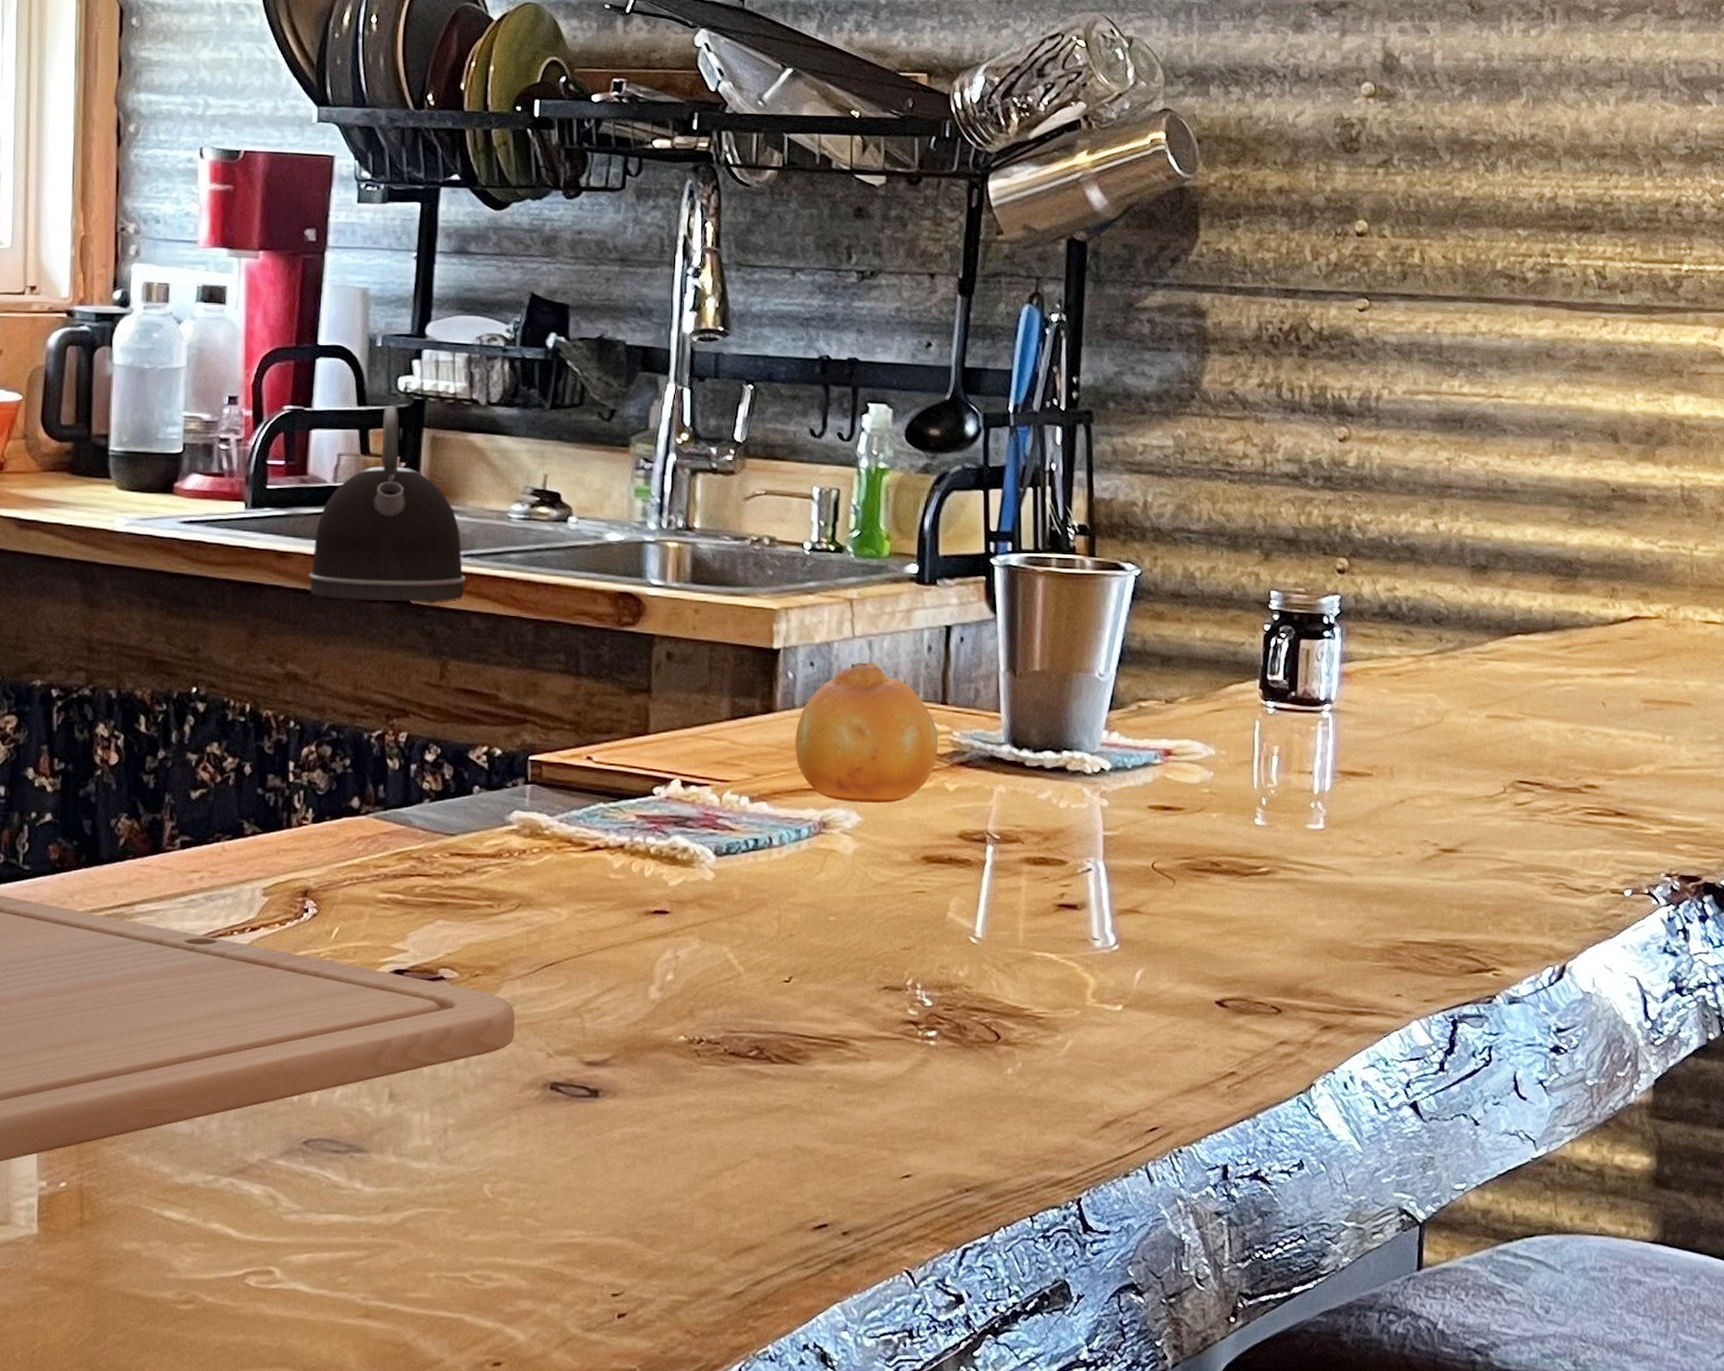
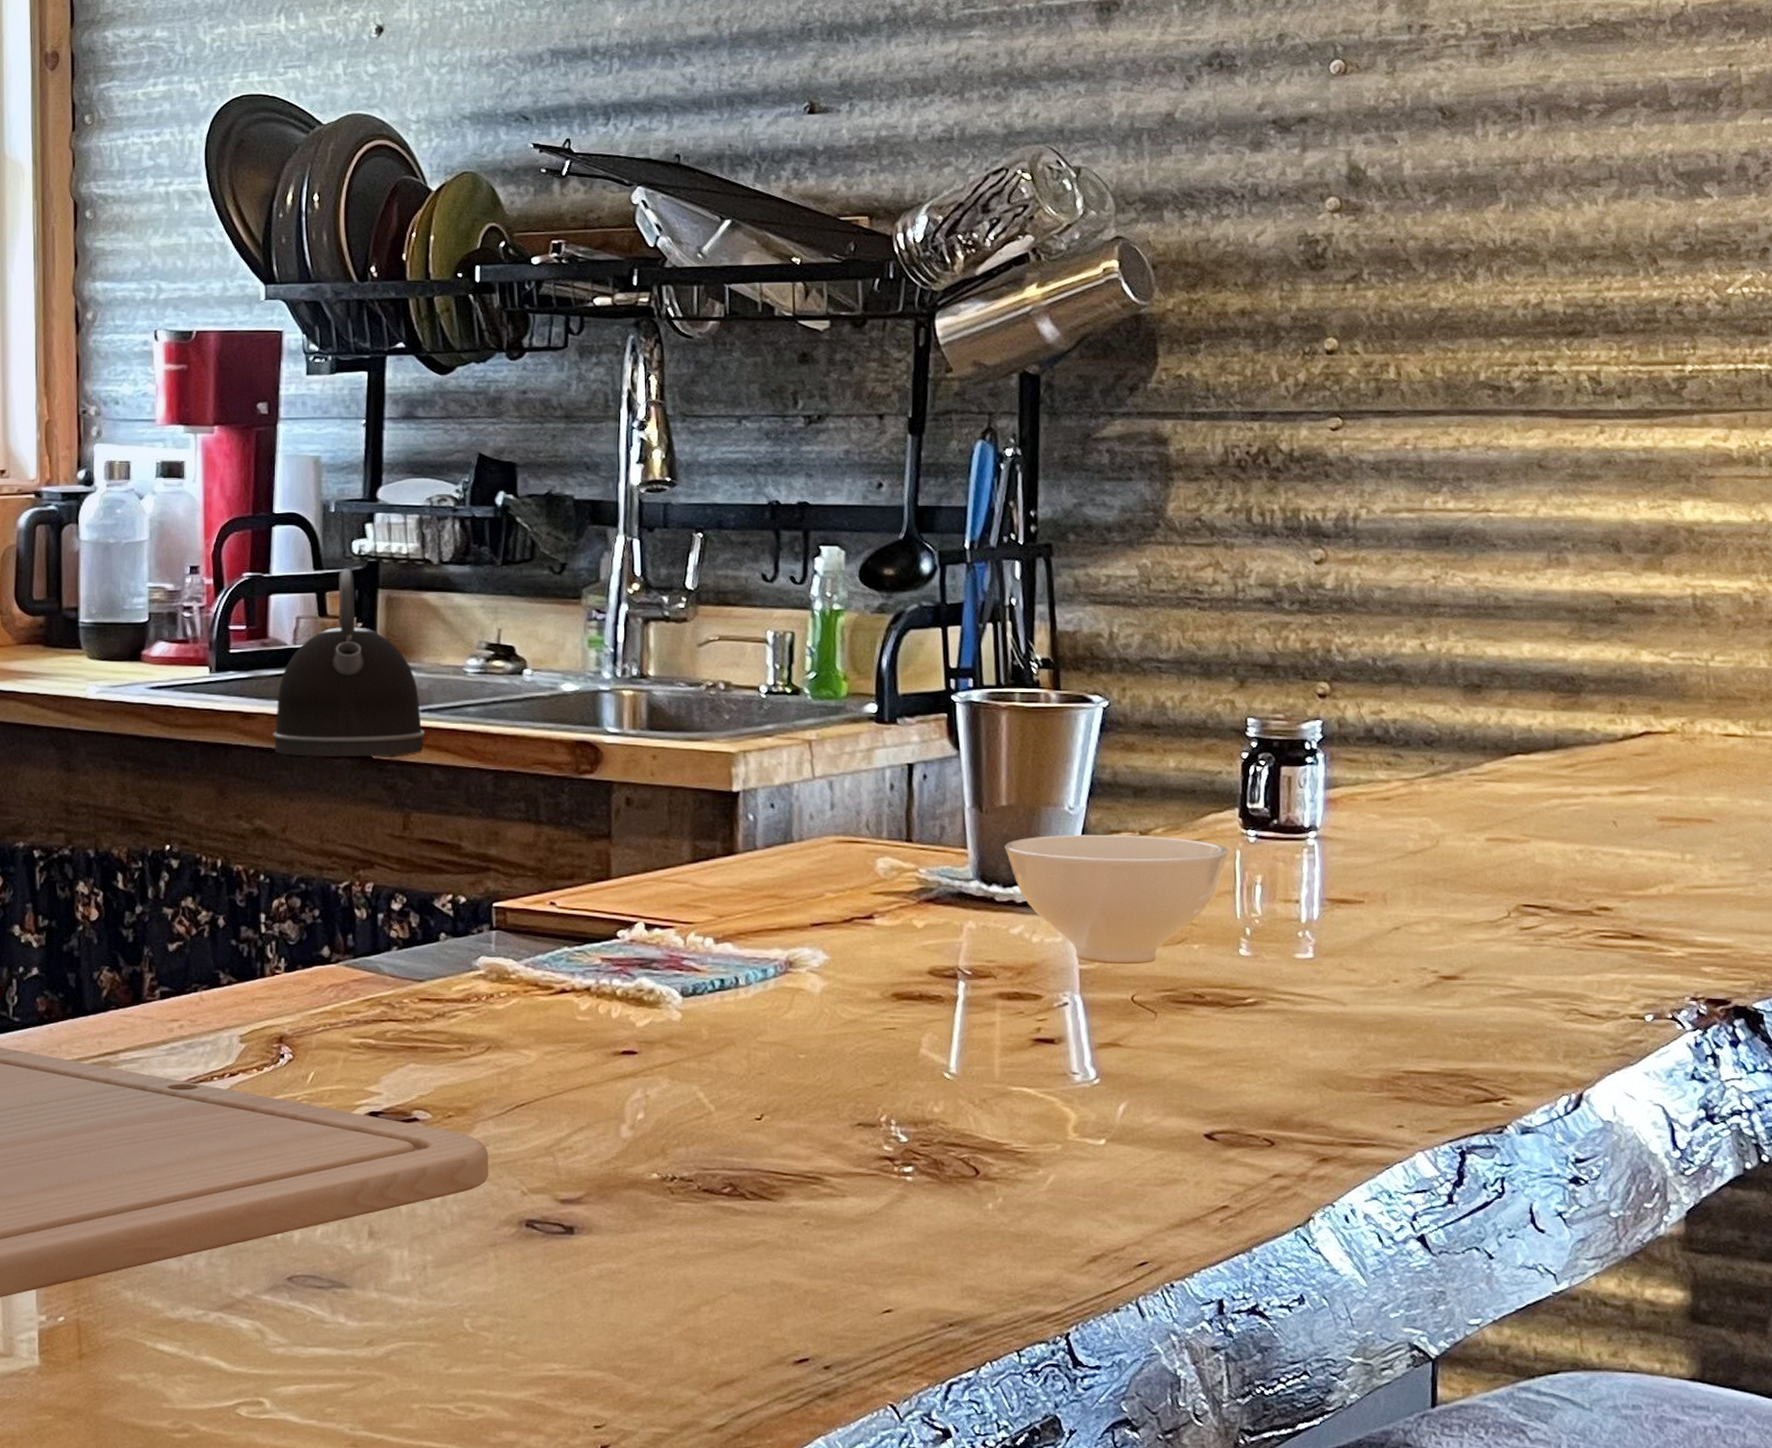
fruit: present [795,662,938,804] -> none [758,802,905,942]
bowl: none [1036,701,1250,832] -> present [1004,834,1230,965]

